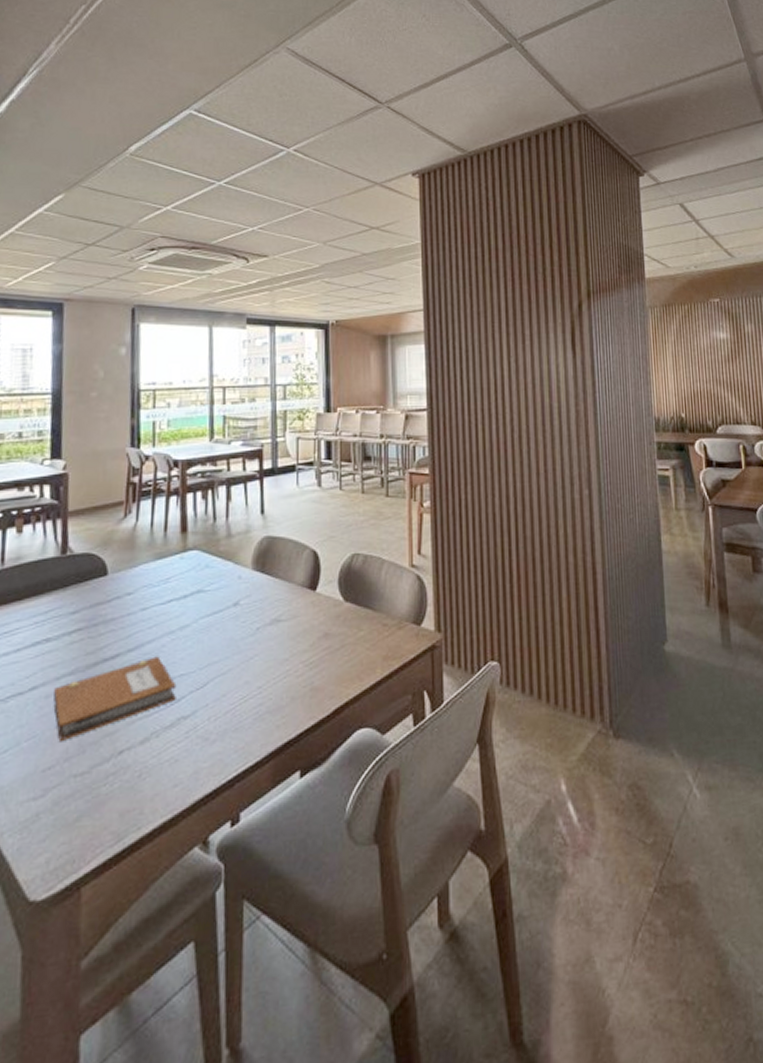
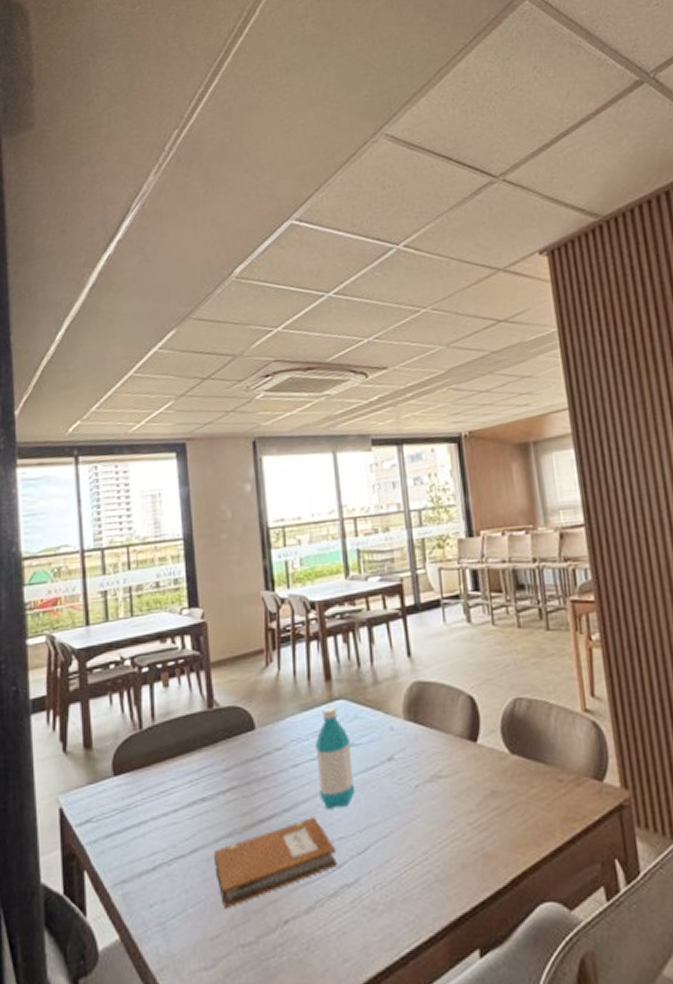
water bottle: none [165,556,200,649] -> present [315,706,354,809]

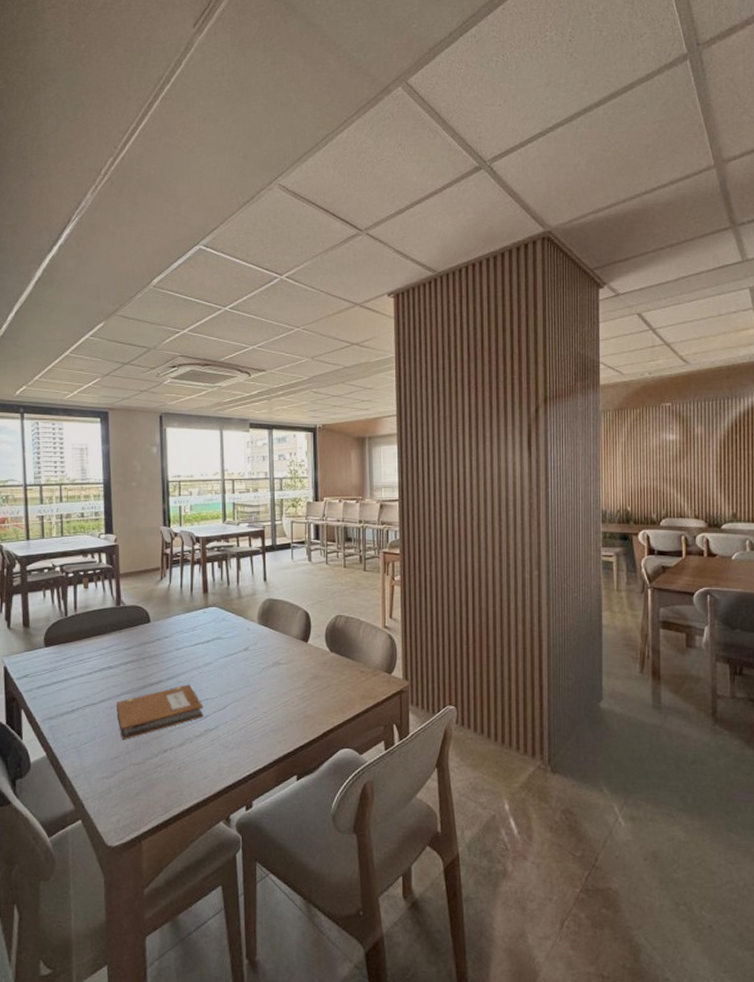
water bottle: present [315,706,354,809] -> none [193,611,219,679]

